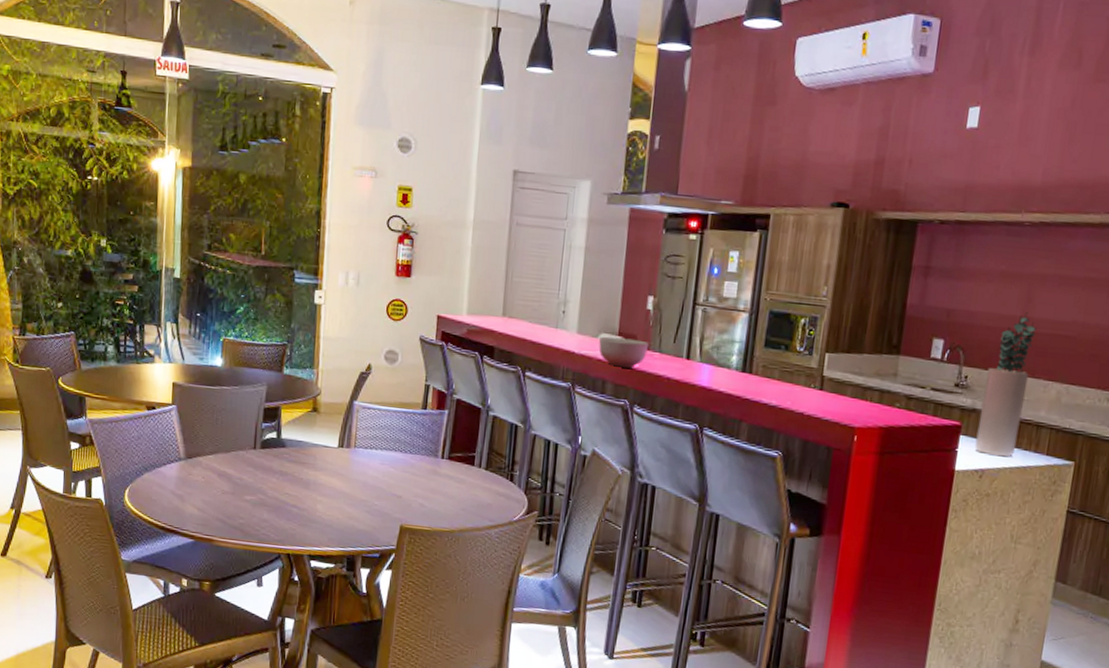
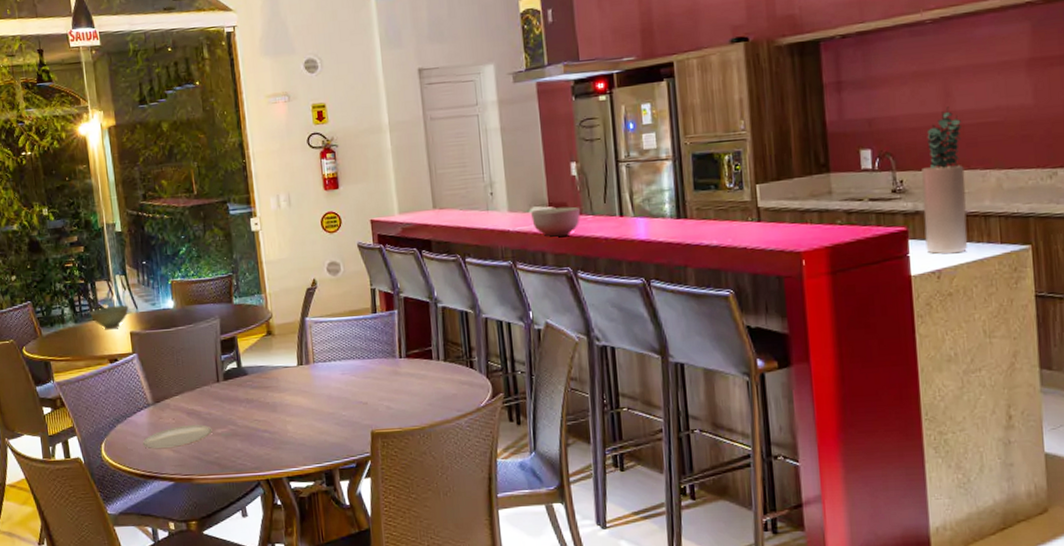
bowl: none [134,352,175,377] -> present [90,305,129,330]
plate: none [167,485,241,507] -> present [142,424,212,450]

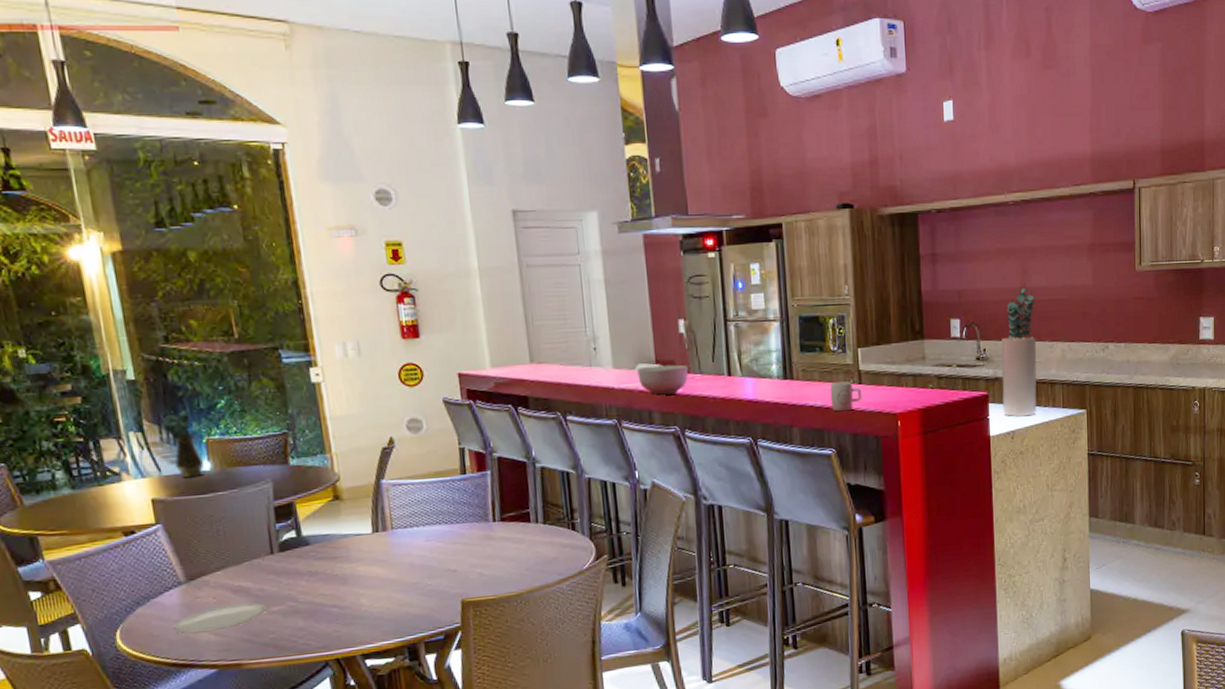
bowl: present [90,305,129,330] -> none [93,467,149,497]
vase: none [138,255,169,315] -> present [160,409,205,478]
mug: none [726,219,762,251] -> present [830,381,862,412]

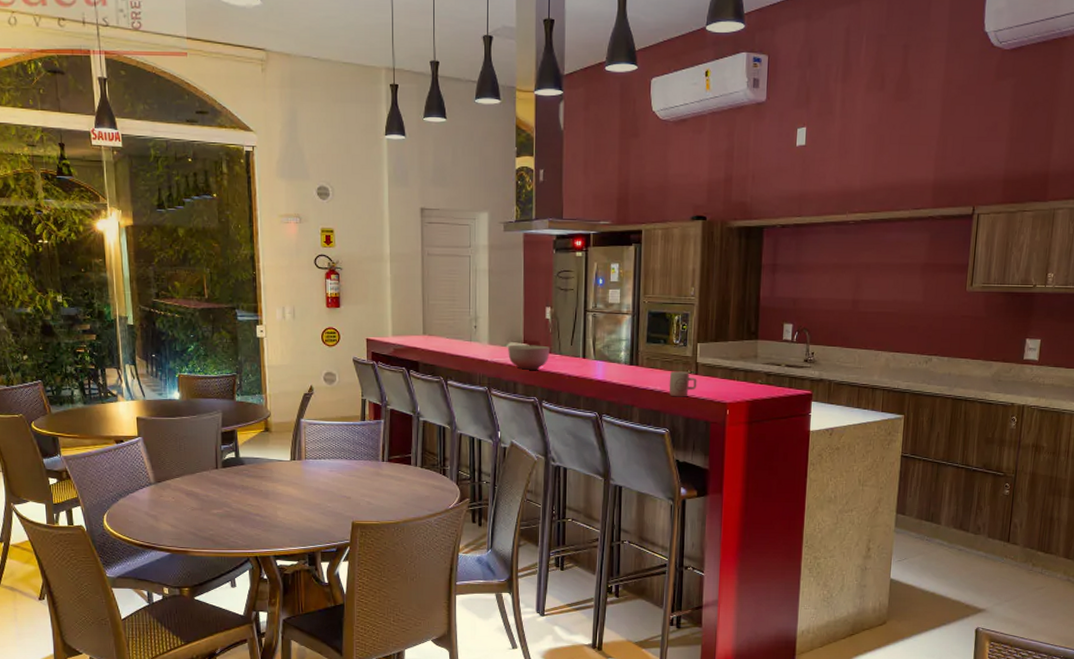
vase: present [160,409,205,478] -> none [148,349,176,404]
plate: present [173,602,266,634] -> none [143,504,209,524]
vase: present [1001,283,1037,417] -> none [824,295,865,416]

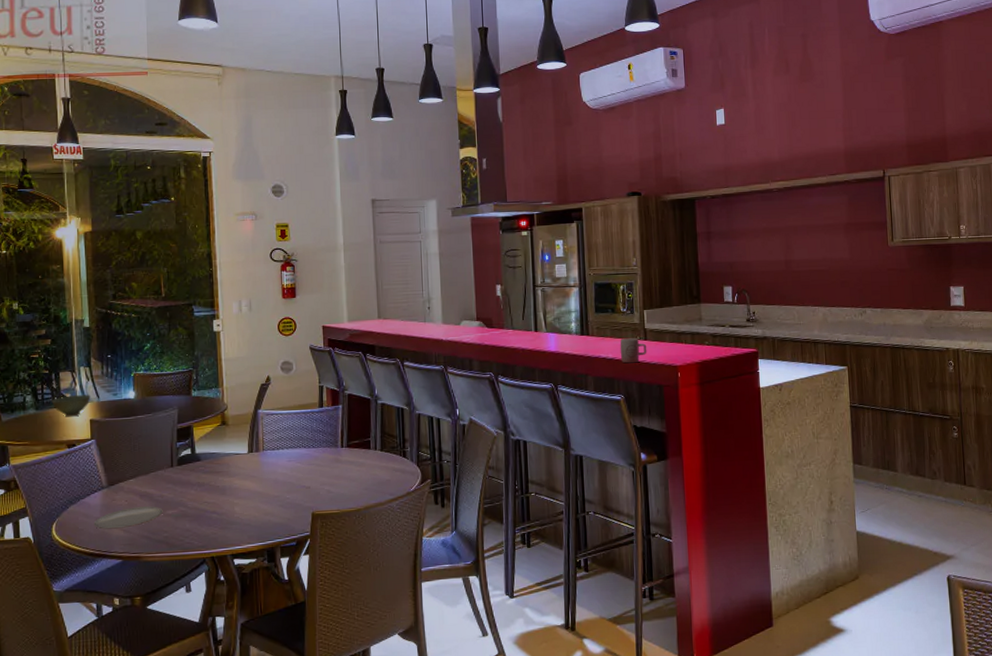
bowl: none [99,392,137,414] -> present [51,395,91,417]
plate: none [143,504,209,524] -> present [94,506,163,530]
bowl: present [507,345,551,370] -> none [461,321,503,347]

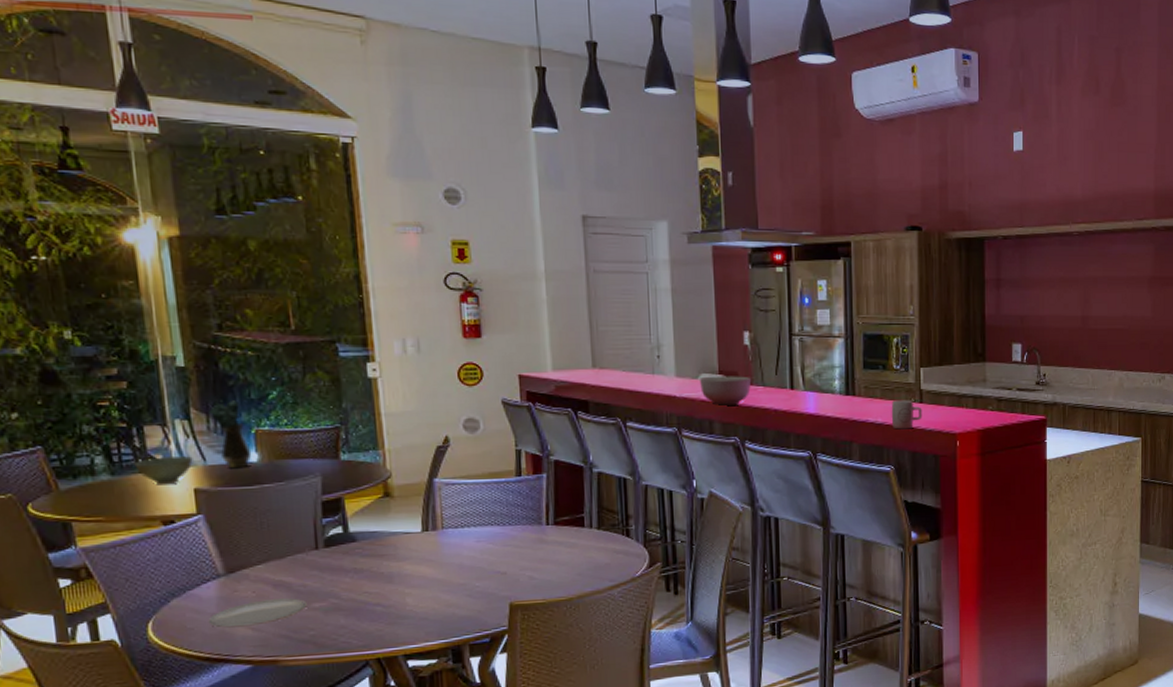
vase: none [103,350,131,404] -> present [208,398,252,469]
bowl: none [461,321,503,347] -> present [699,376,752,406]

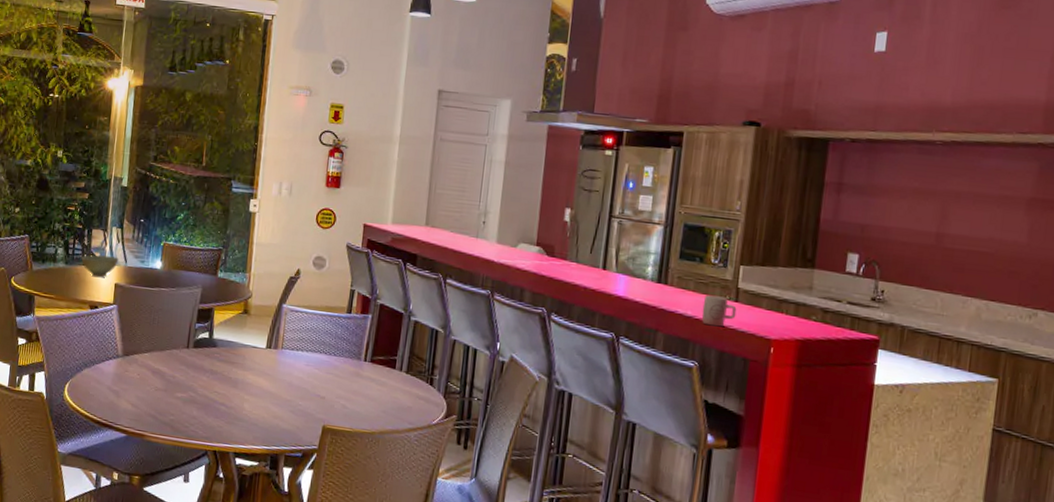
vase: present [208,398,252,469] -> none [135,214,158,272]
plate: present [208,598,307,628] -> none [104,382,173,403]
bowl: present [699,376,752,406] -> none [517,246,567,278]

